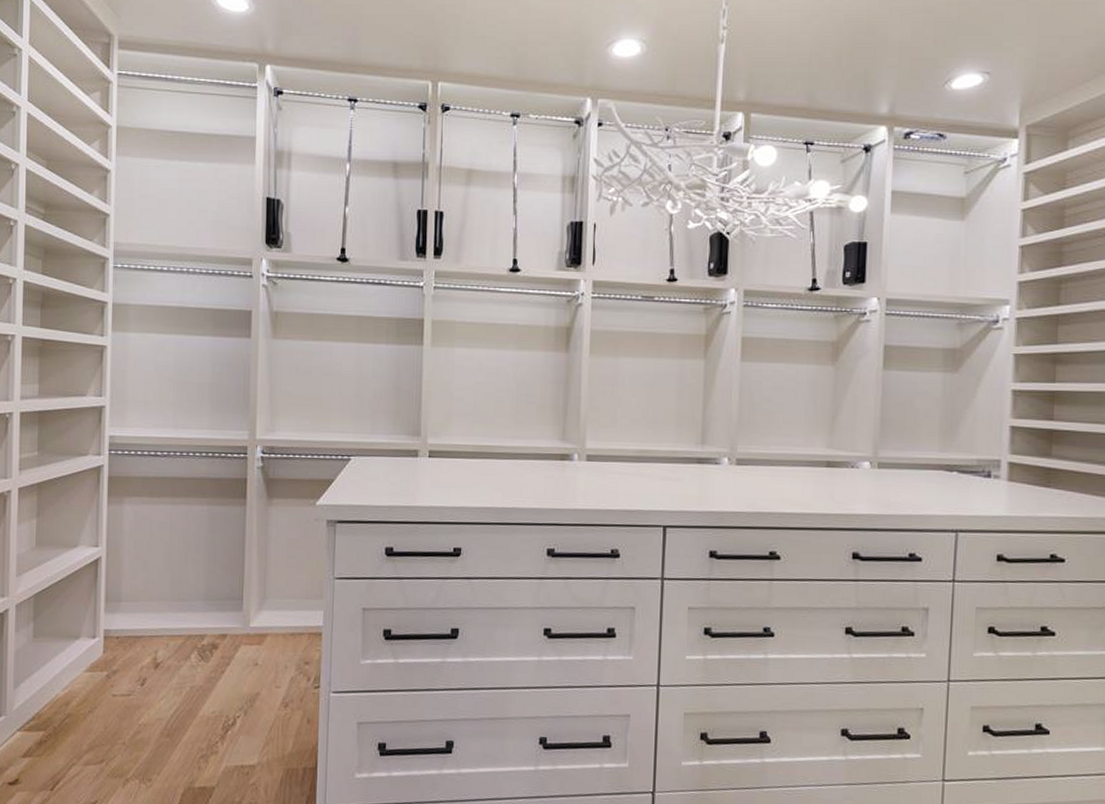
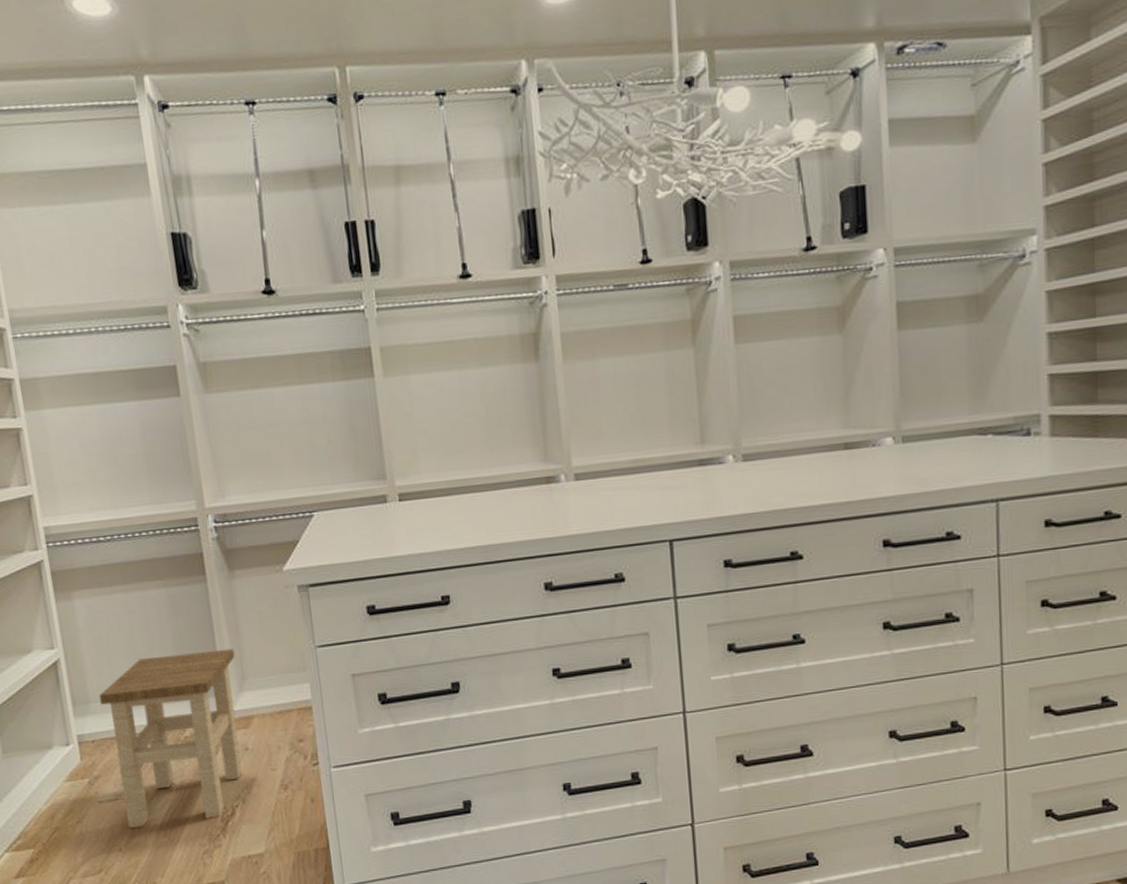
stool: none [130,567,260,726] -> present [99,648,243,829]

